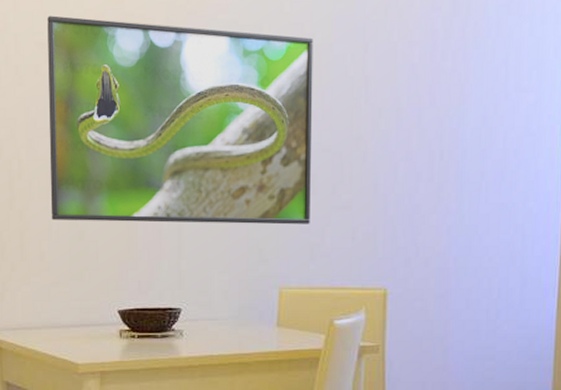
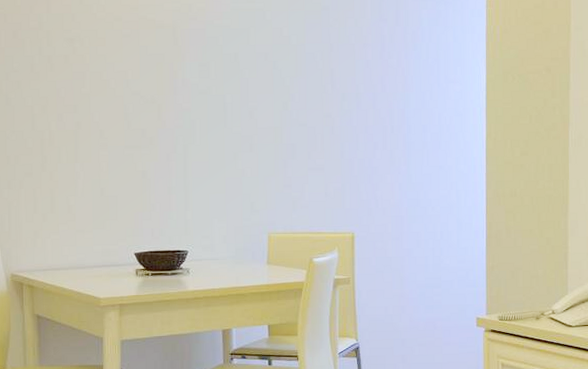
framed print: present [47,15,313,225] -> none [75,17,292,183]

